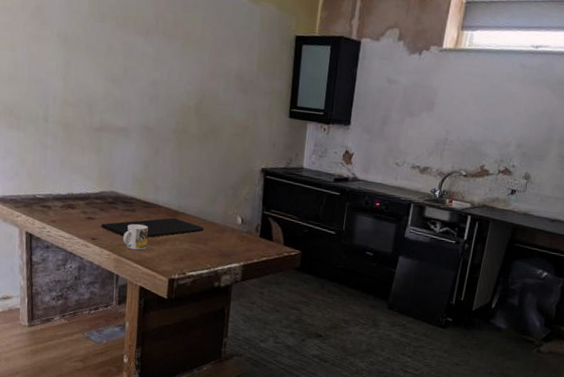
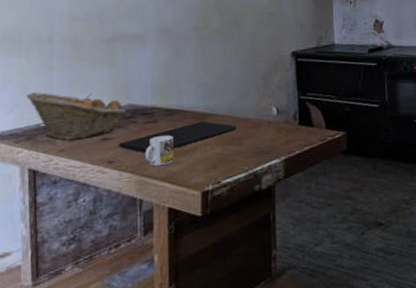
fruit basket: none [24,165,109,215] -> present [26,92,126,141]

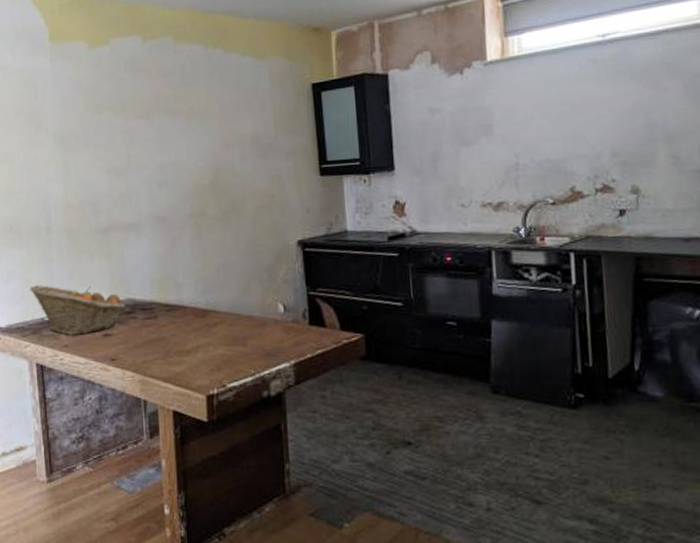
cutting board: present [118,121,236,153] -> none [119,318,240,351]
mug: present [144,135,173,167] -> none [146,332,176,366]

